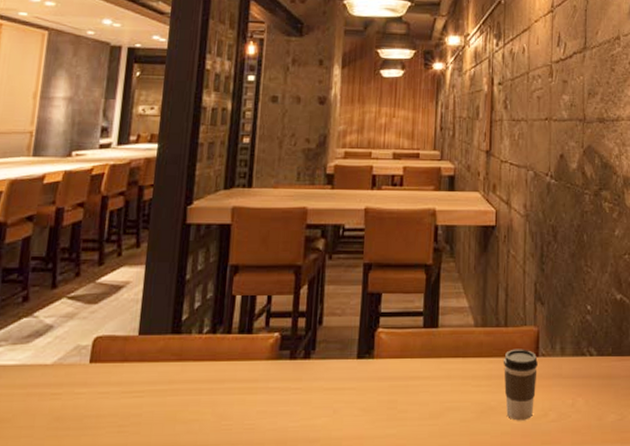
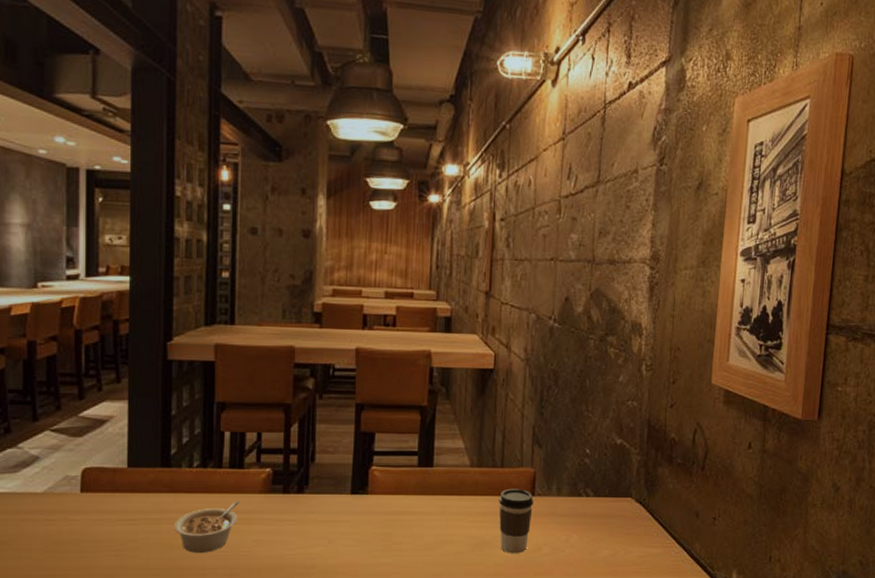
legume: none [178,368,247,427] -> present [173,501,240,553]

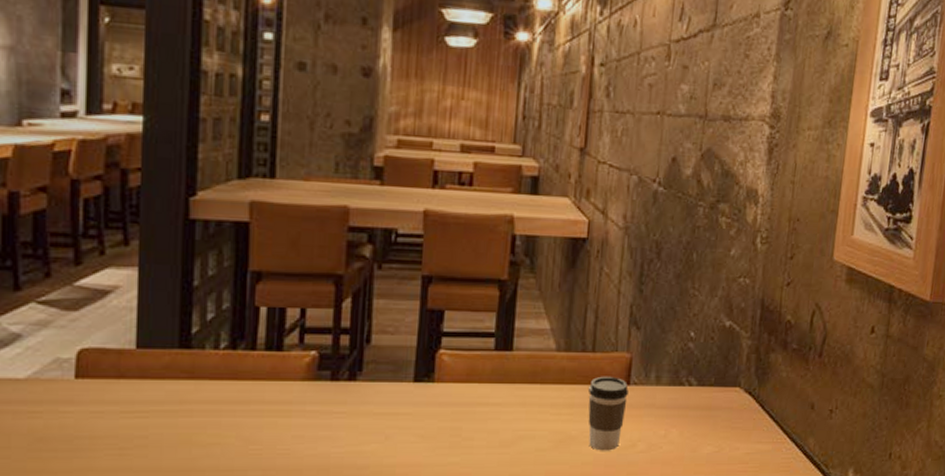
legume: present [173,501,240,553] -> none [193,389,278,451]

